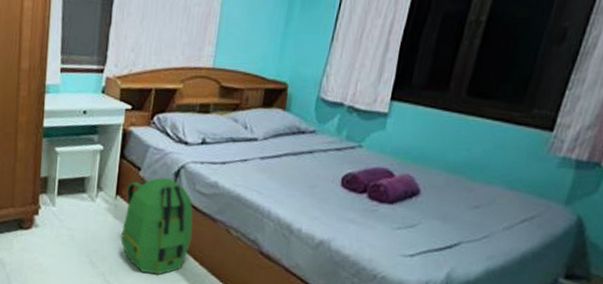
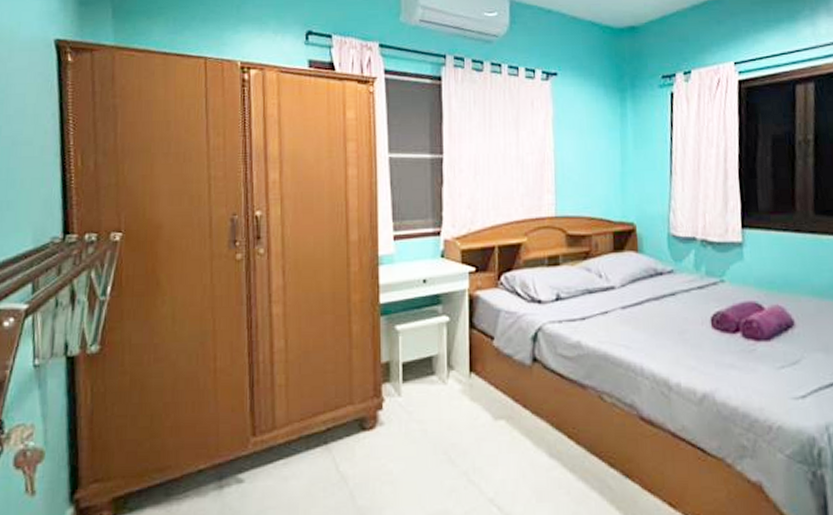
backpack: present [121,178,193,275] -> none [481,345,563,464]

